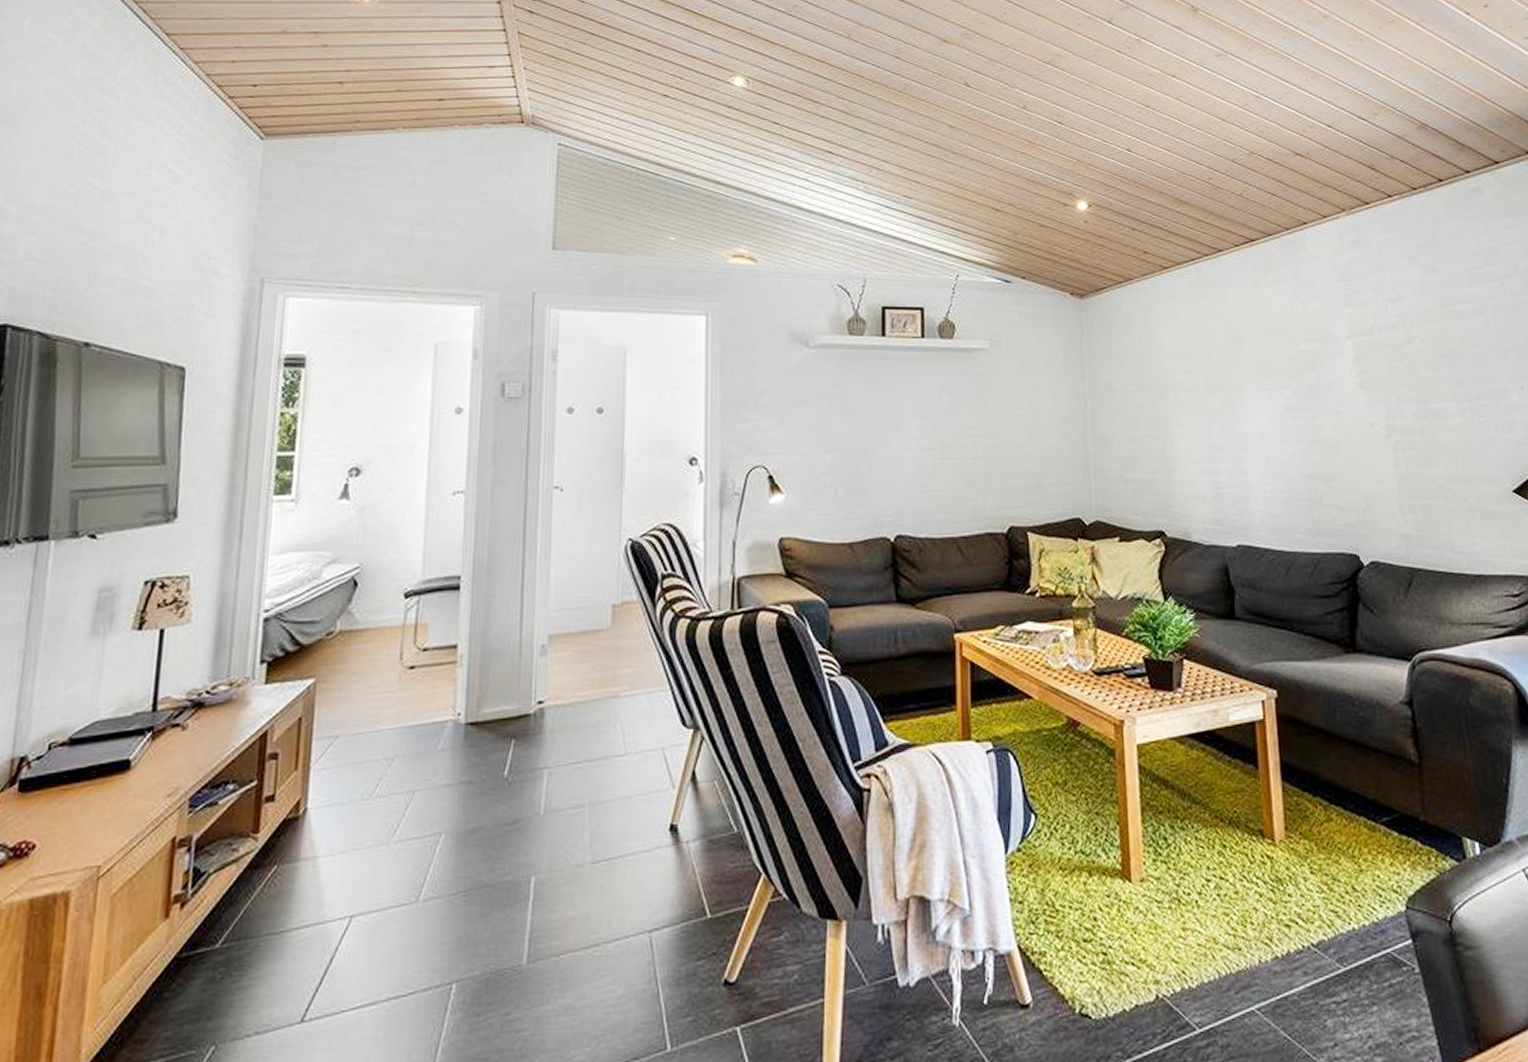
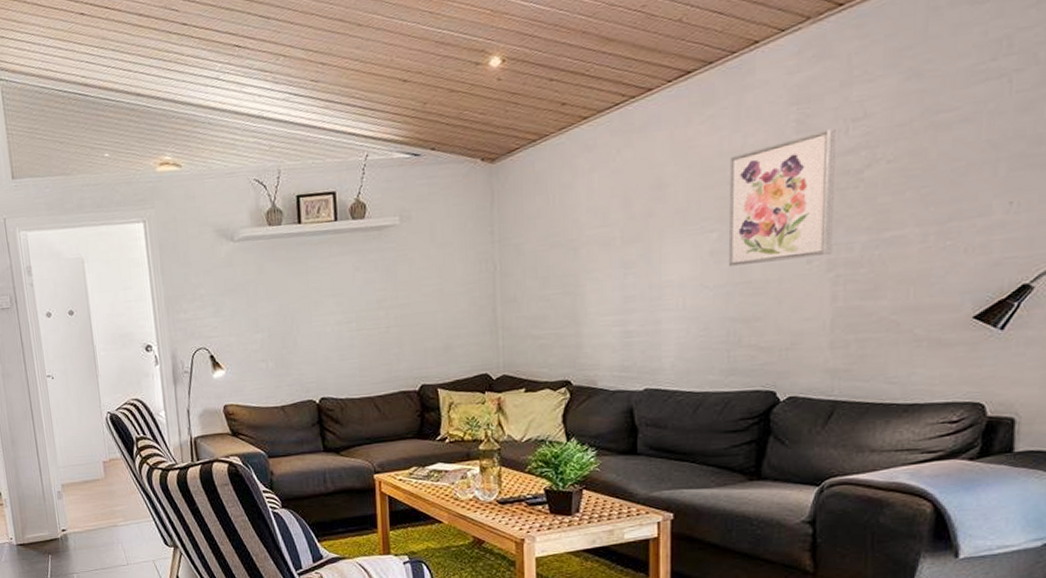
wall art: none [1294,306,1389,424] -> present [728,128,836,267]

